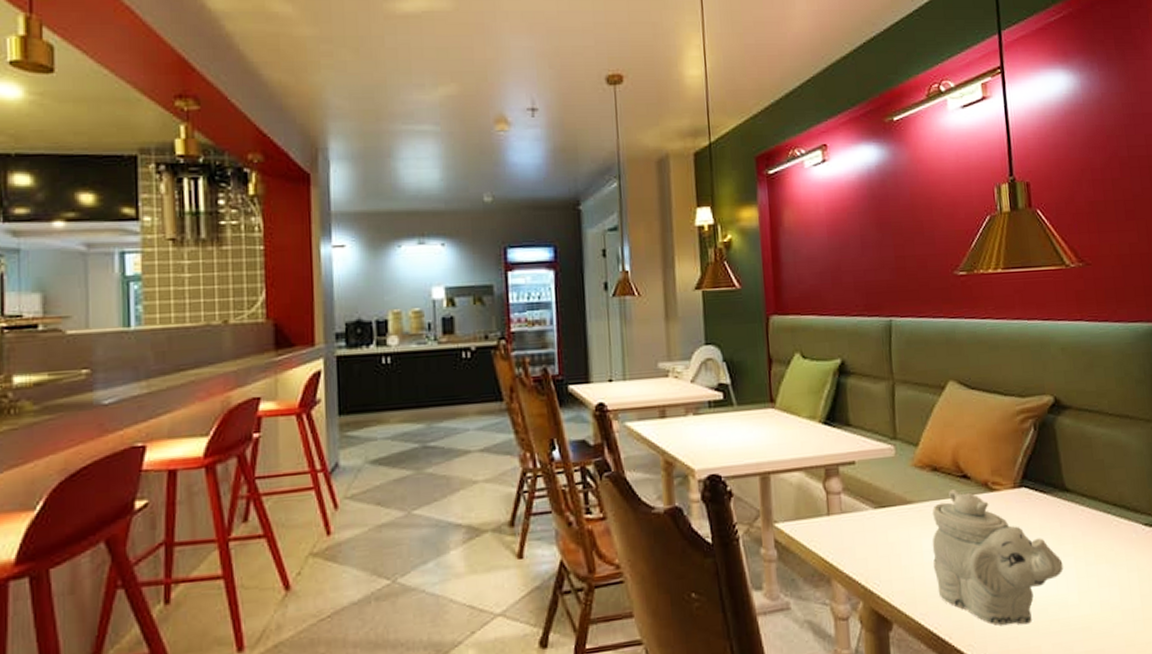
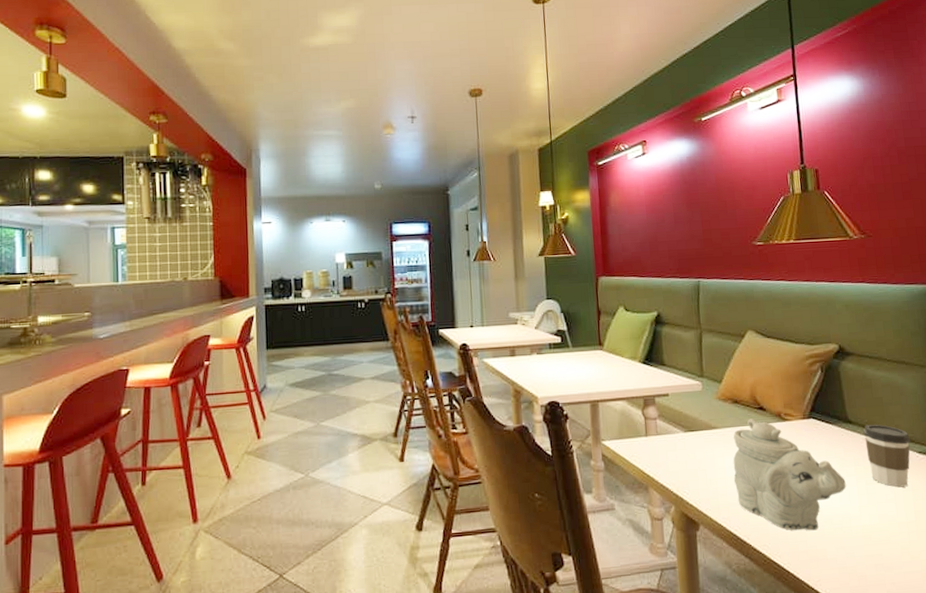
coffee cup: none [1082,492,1137,568] -> present [863,424,911,488]

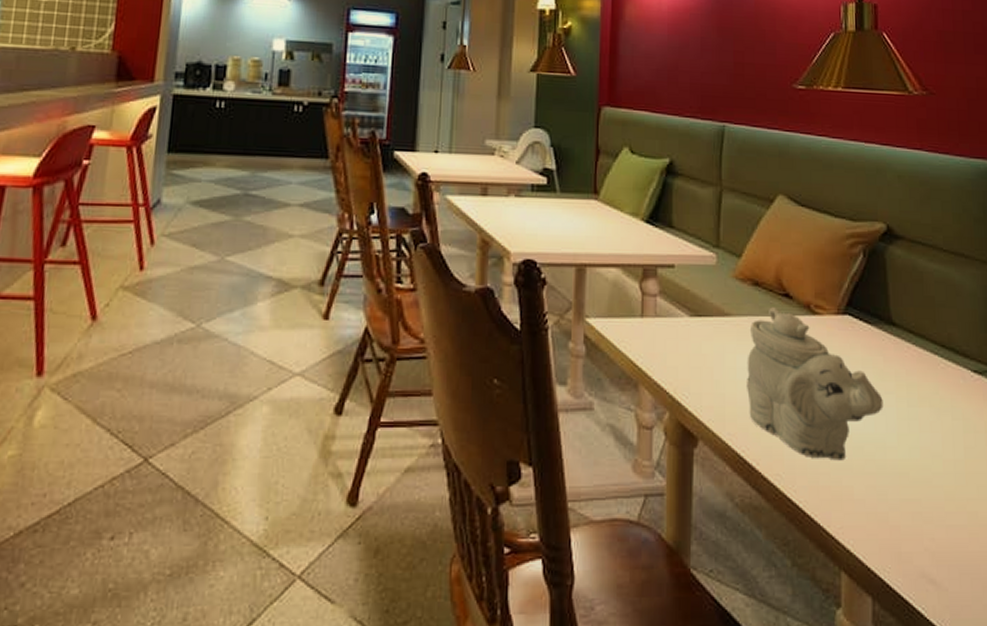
coffee cup: present [863,424,911,488] -> none [908,329,966,414]

